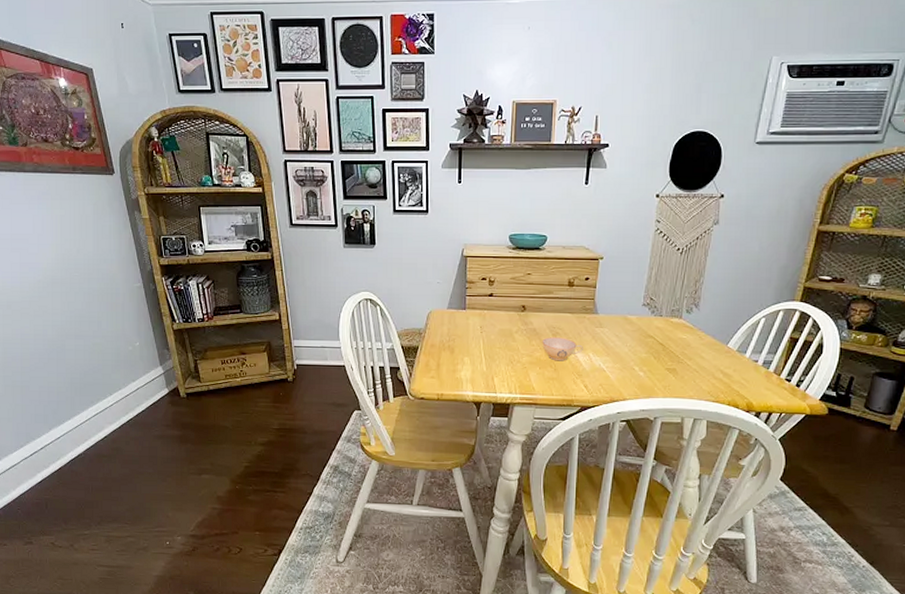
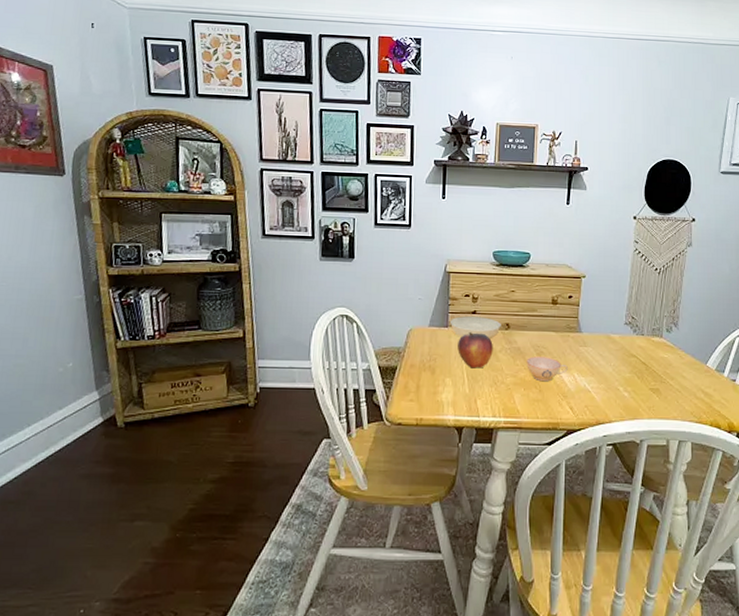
bowl: none [467,298,517,321] -> present [449,315,501,340]
fruit: none [475,313,509,348] -> present [458,331,493,368]

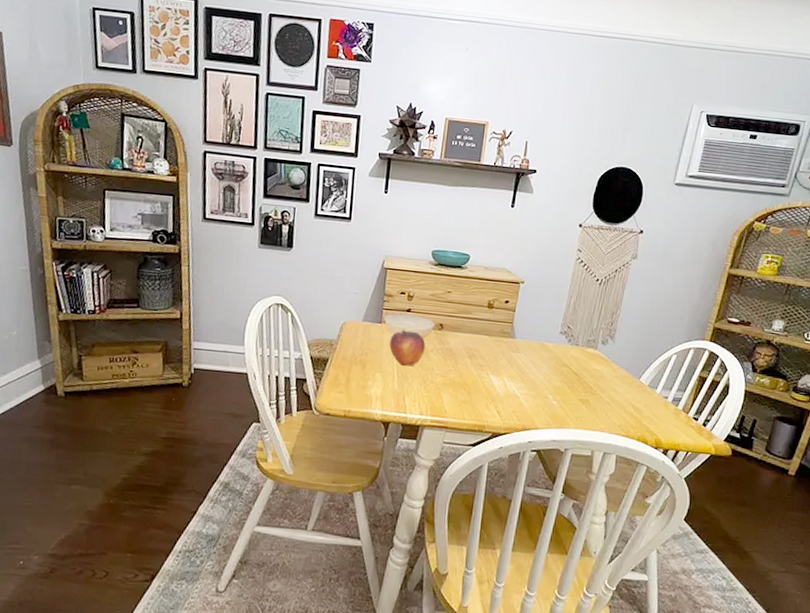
teacup: present [527,356,568,382] -> none [457,358,499,385]

